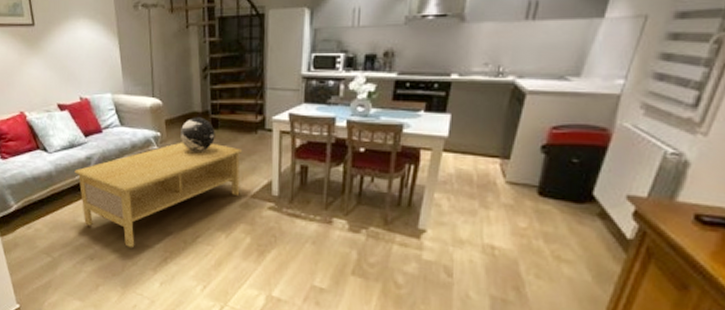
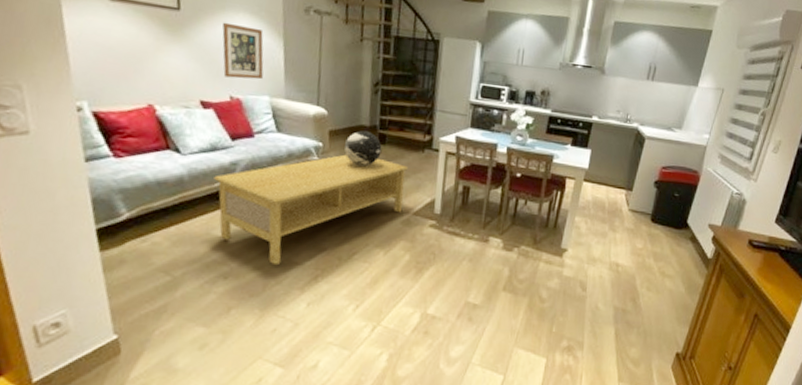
wall art: none [68,30,104,80] -> present [222,22,264,80]

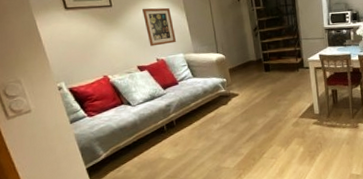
coffee table: present [214,154,409,266] -> none [157,82,292,172]
decorative sphere: present [343,130,382,167] -> none [241,64,269,90]

